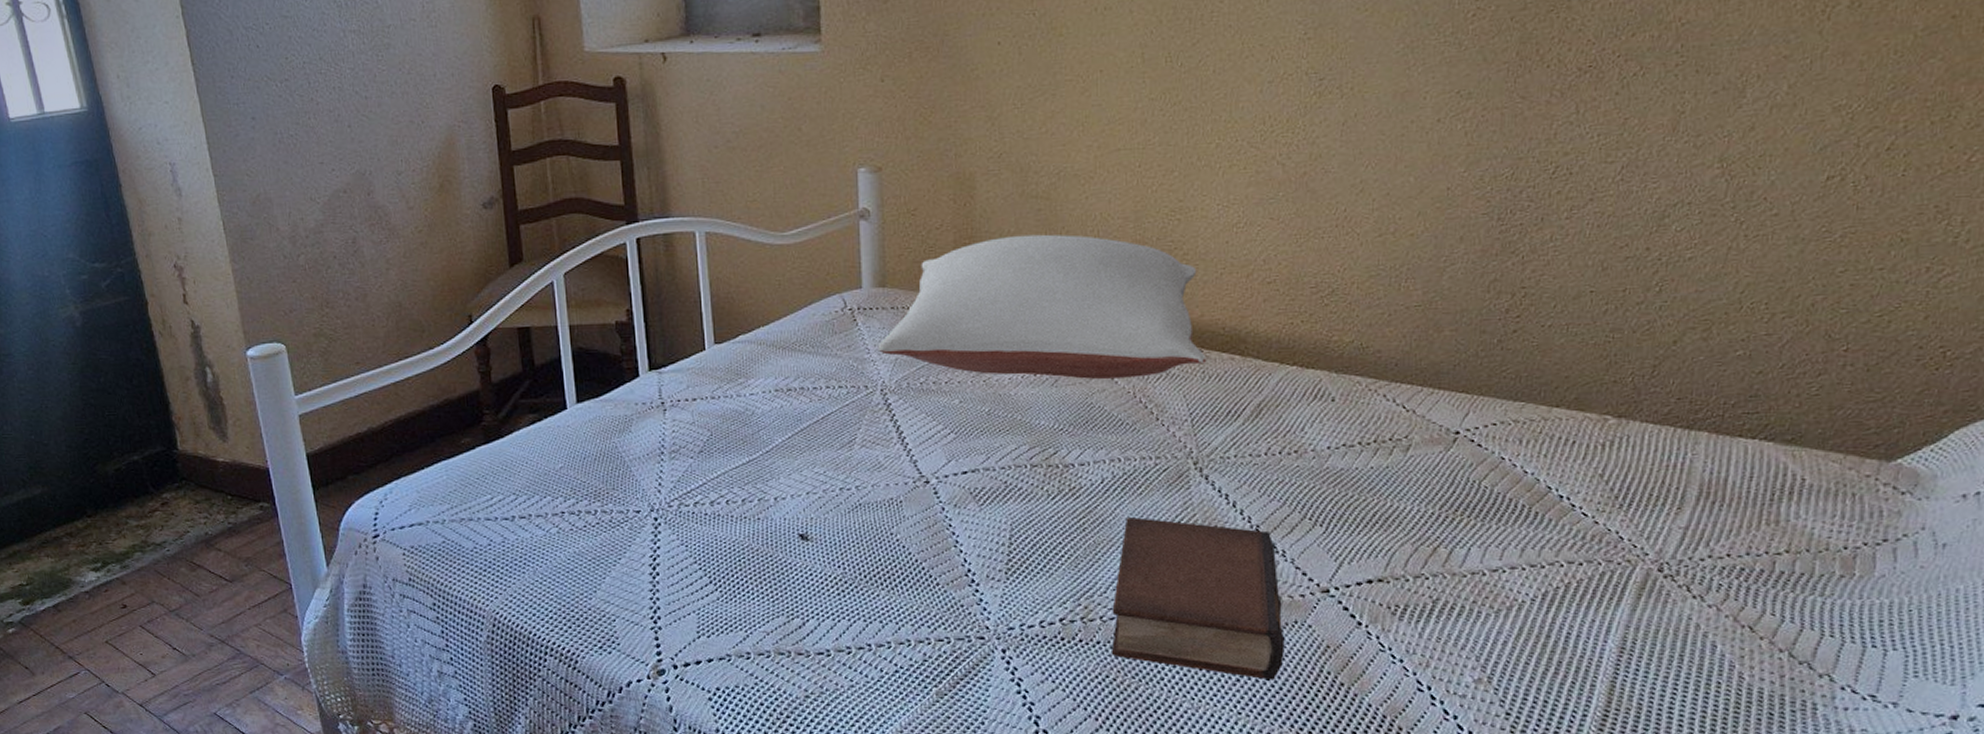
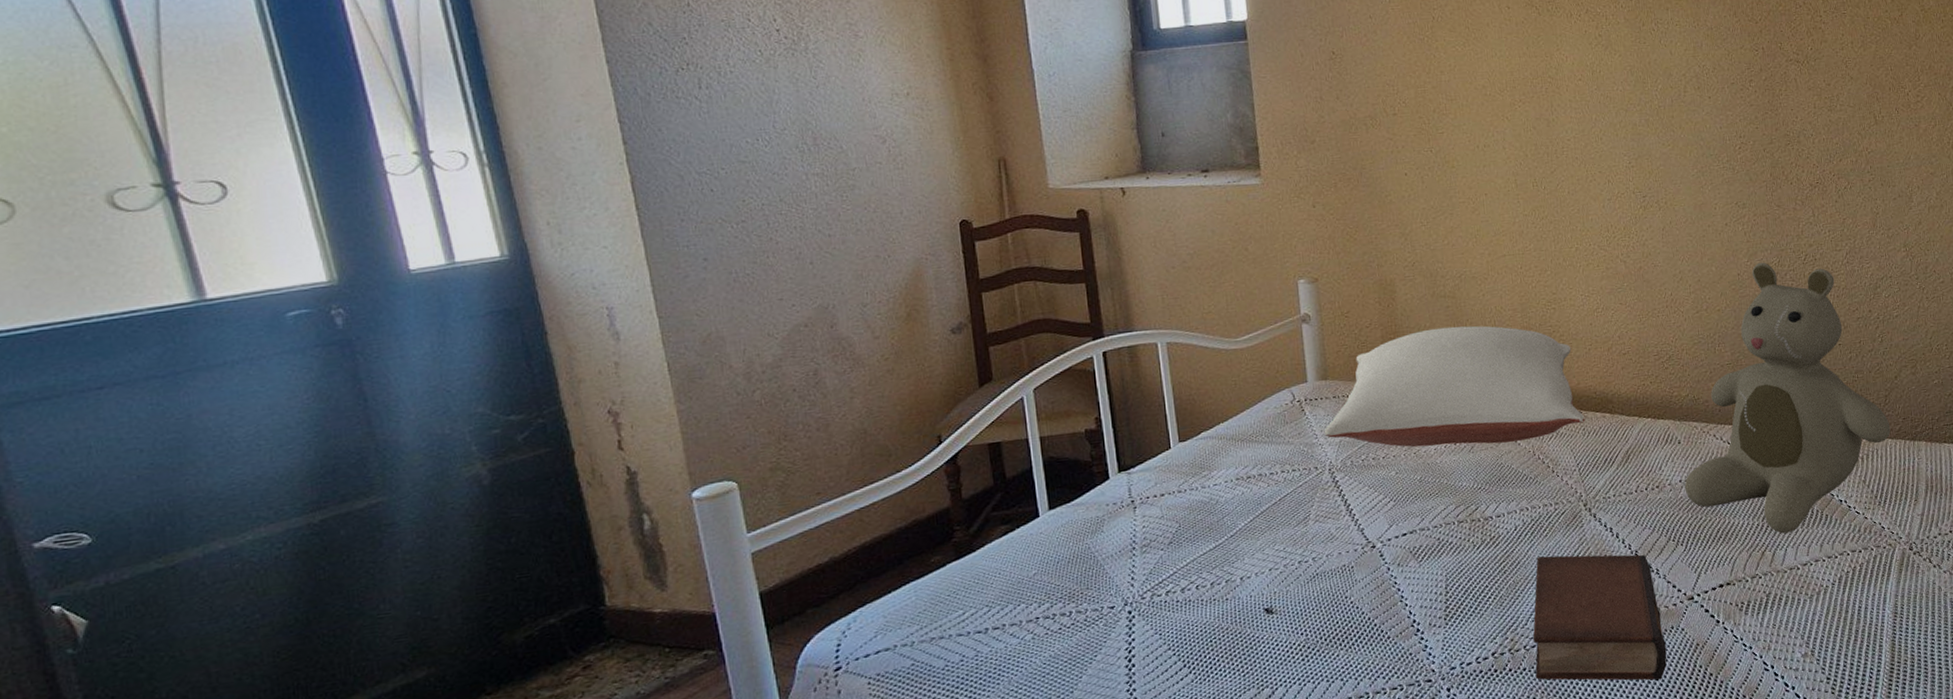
teddy bear: none [1333,173,1655,529] -> present [1684,262,1891,534]

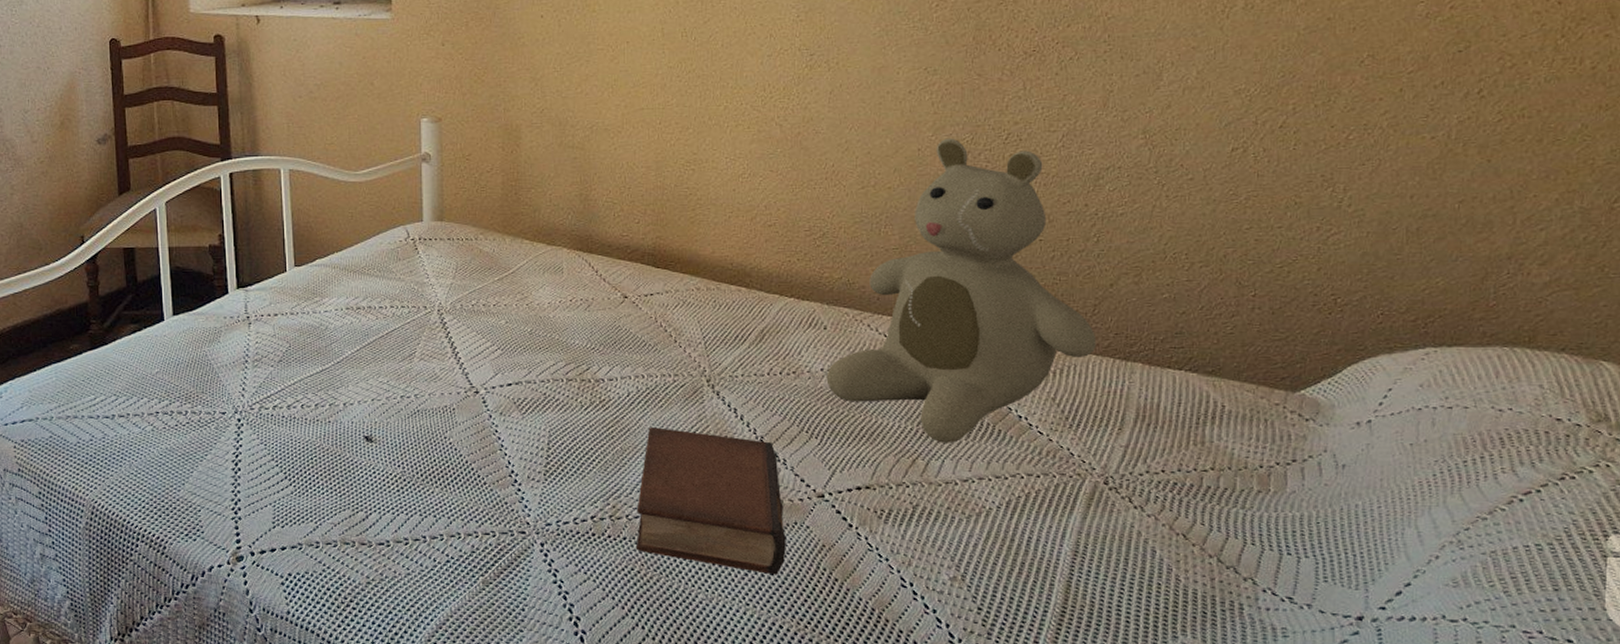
pillow: present [1324,325,1586,447] -> none [435,179,717,305]

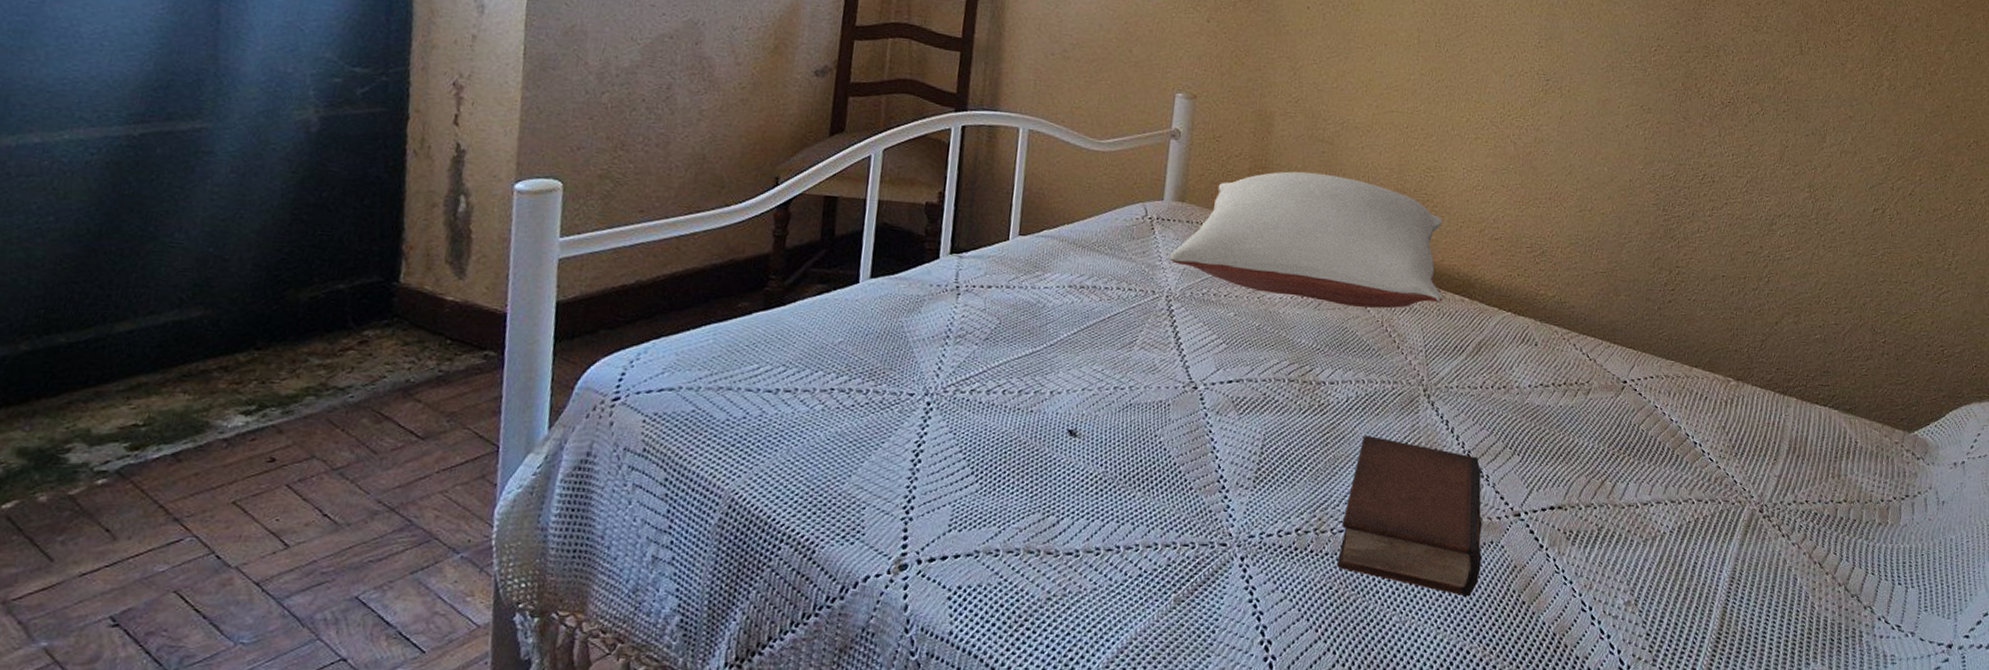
pillow: none [435,179,717,305] -> present [1169,171,1443,309]
teddy bear: present [826,138,1097,443] -> none [1532,172,1762,466]

